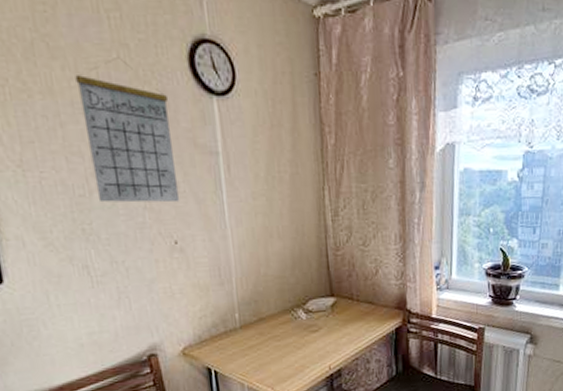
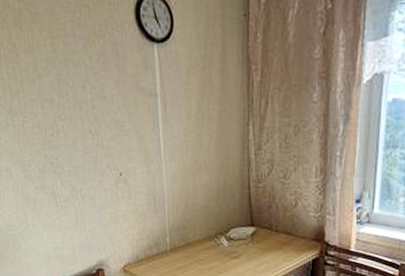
calendar: present [75,57,180,203] -> none [49,16,125,141]

